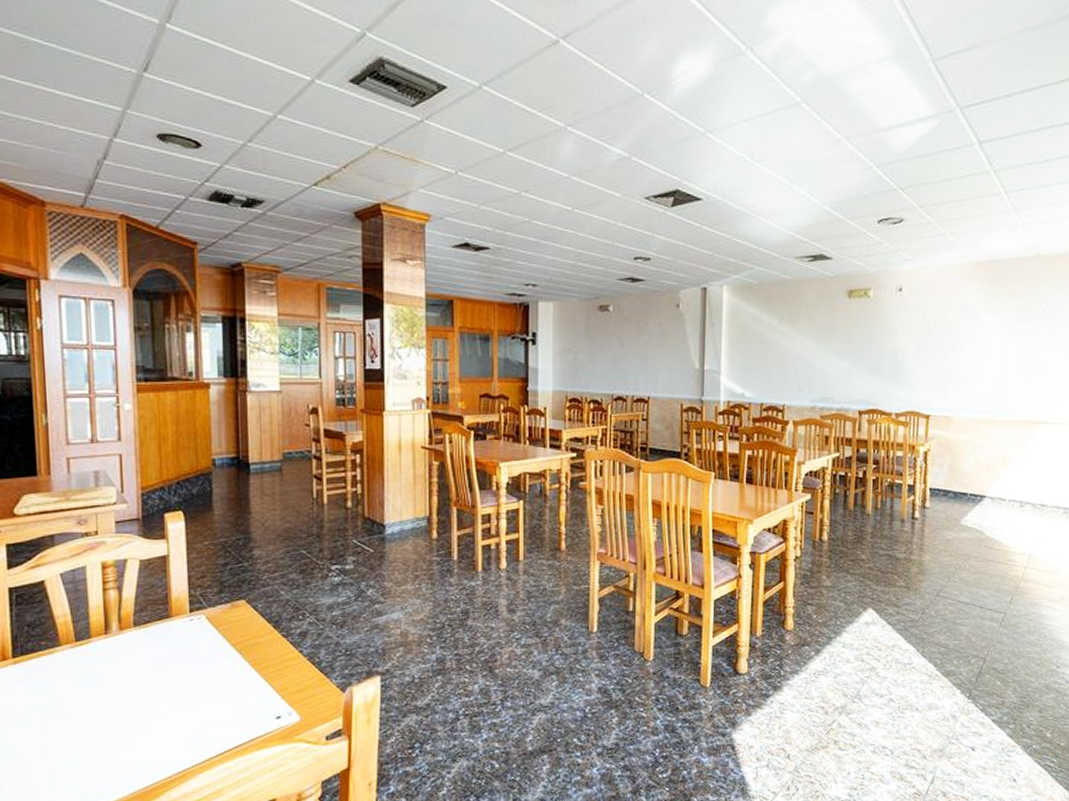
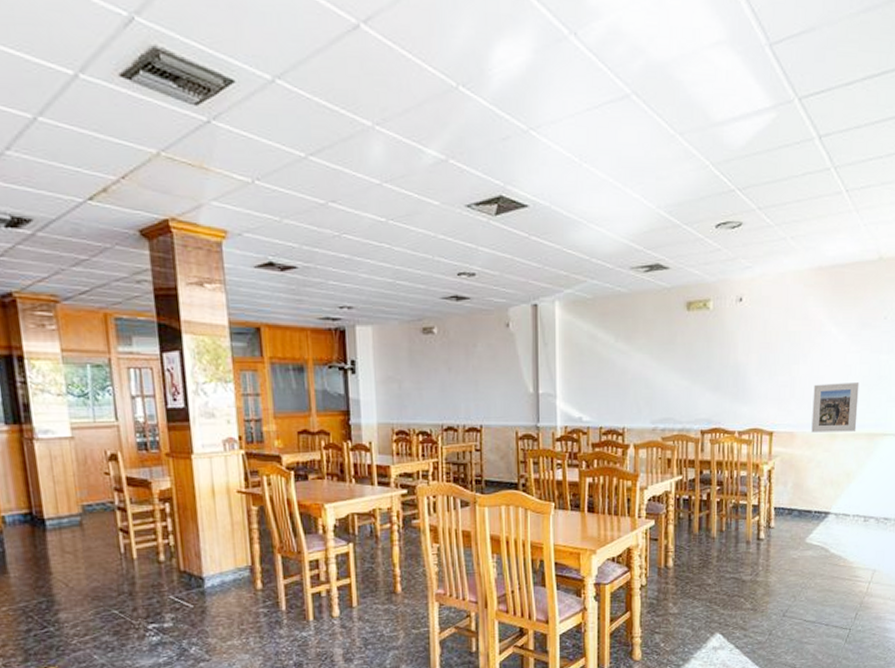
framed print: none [968,371,1017,419] -> present [811,382,859,433]

